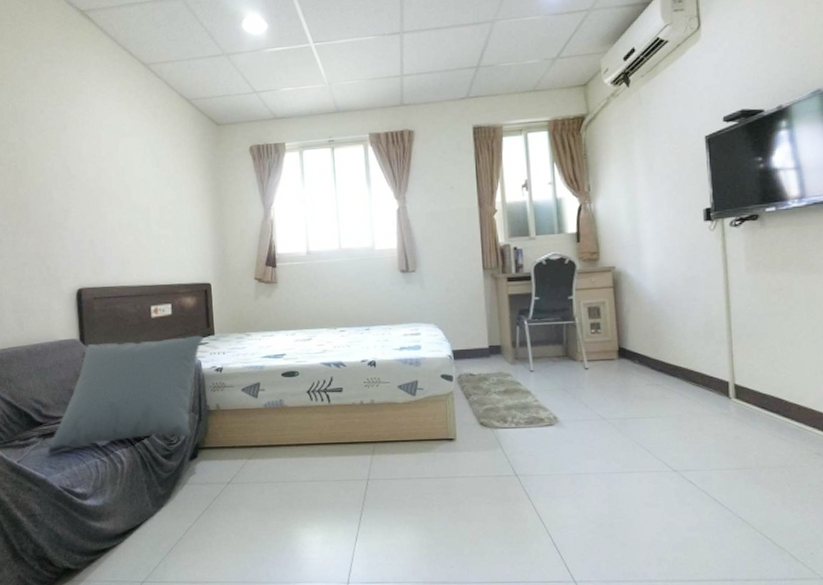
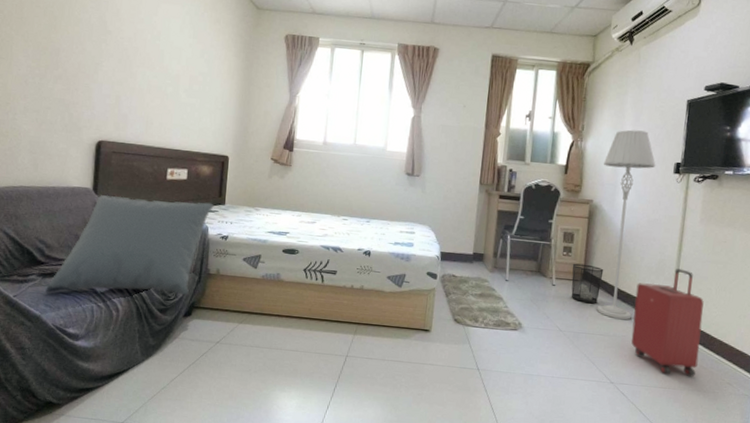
waste bin: none [604,339,642,384] -> present [571,263,604,304]
floor lamp: none [620,179,684,397] -> present [596,129,656,320]
suitcase: none [684,328,775,454] -> present [631,269,704,377]

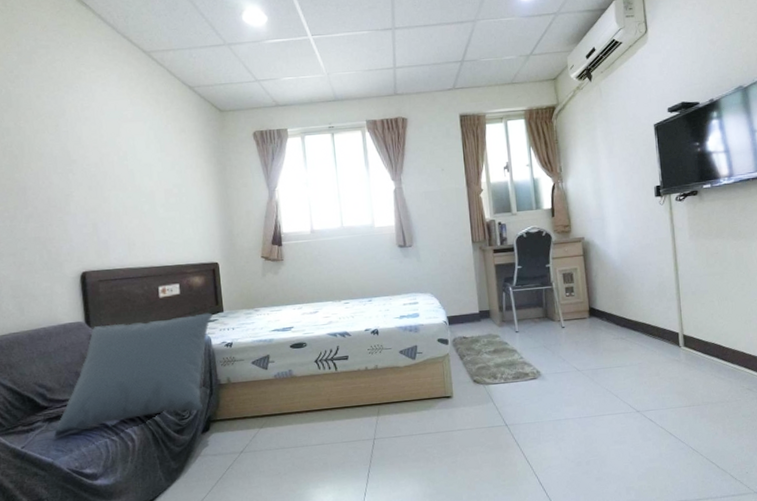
waste bin: present [571,263,604,304] -> none [577,300,609,339]
floor lamp: present [596,129,656,320] -> none [587,161,644,349]
suitcase: present [631,269,704,377] -> none [642,287,716,393]

